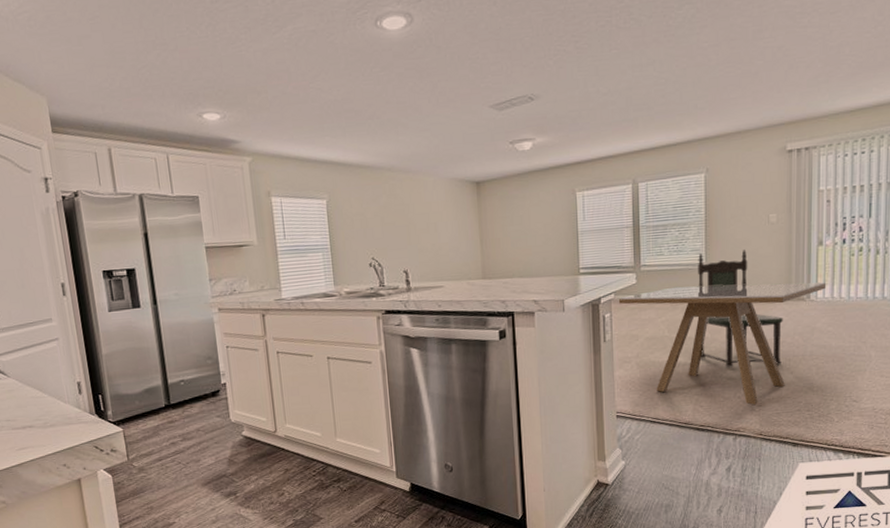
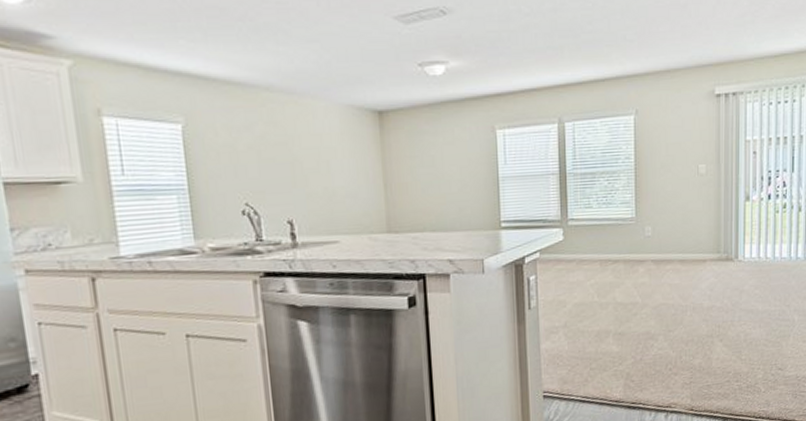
dining table: present [618,282,827,405] -> none [544,240,753,377]
dining chair: present [698,250,783,367] -> none [628,203,712,336]

